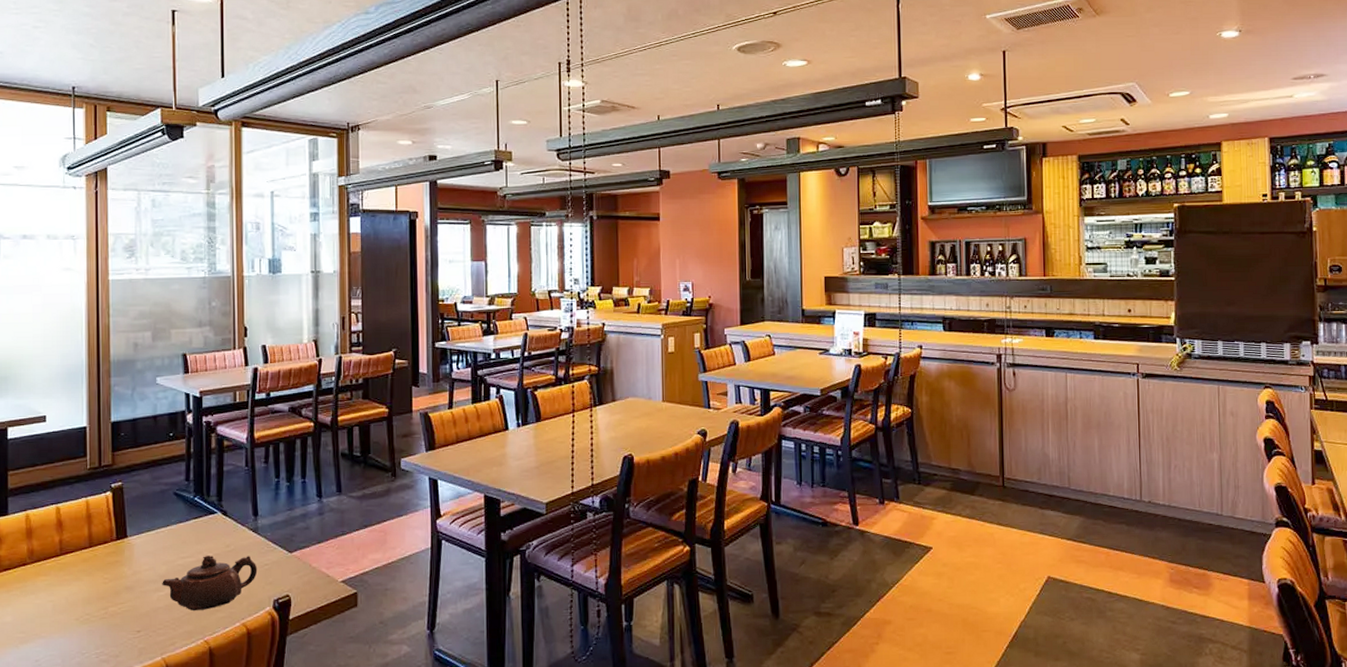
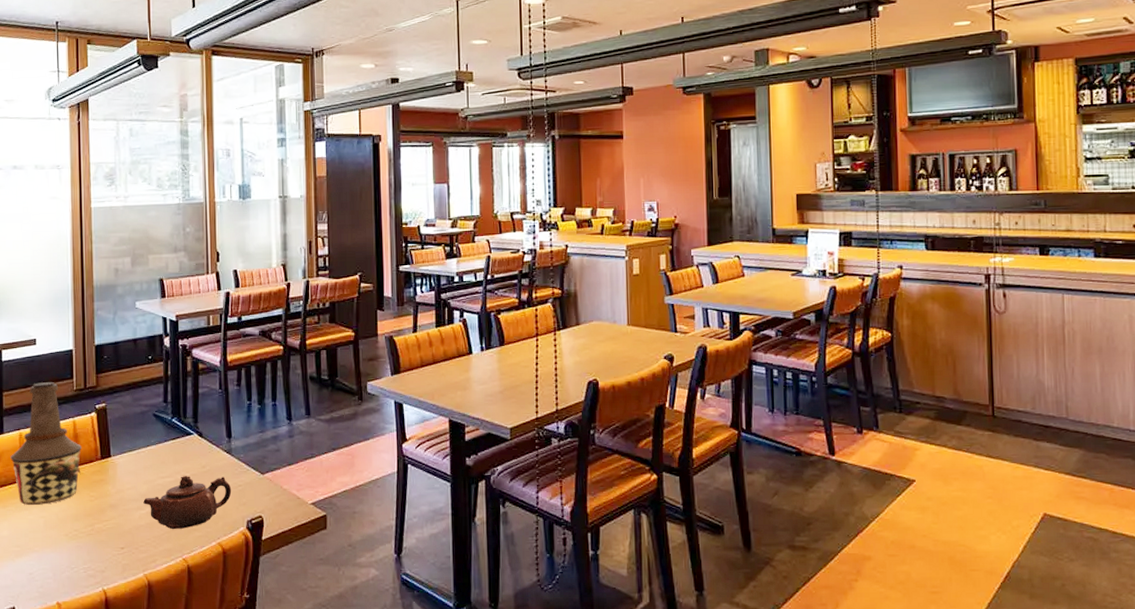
bottle: none [15,461,95,590] -> present [10,382,81,506]

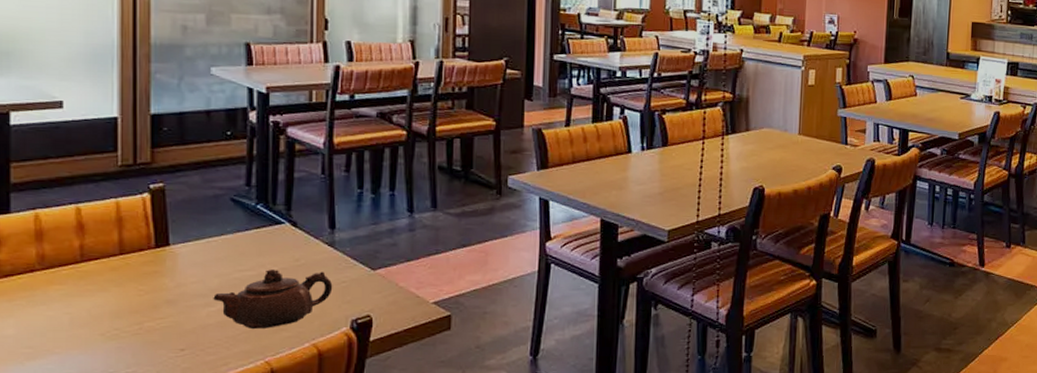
bottle: present [10,382,81,506] -> none [20,154,127,300]

